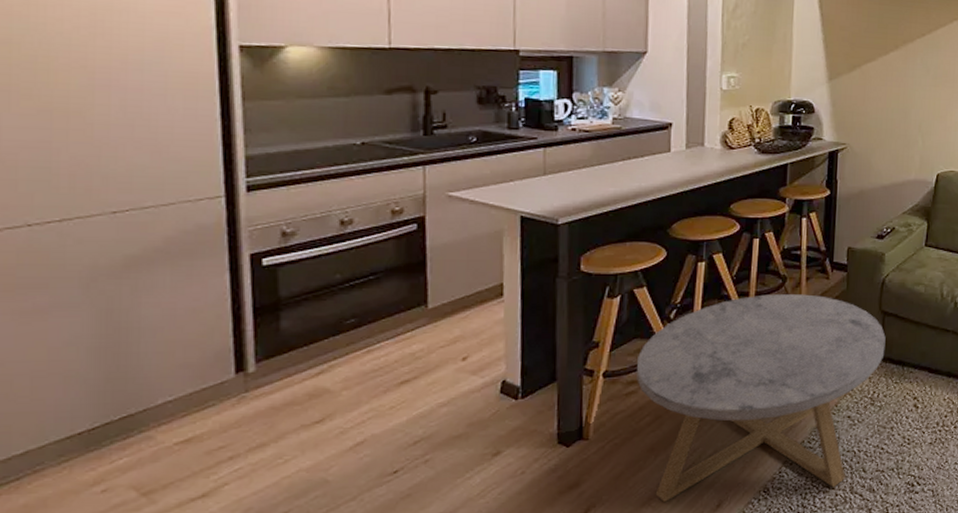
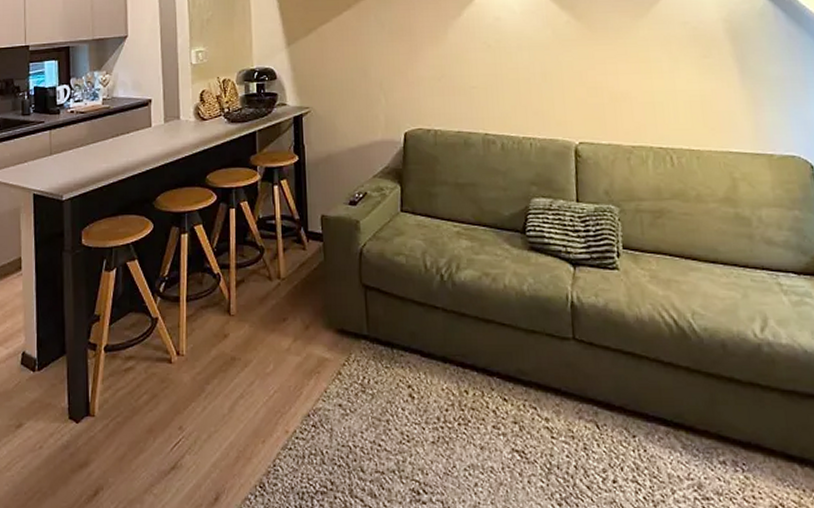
coffee table: present [637,294,886,502] -> none [133,266,371,490]

